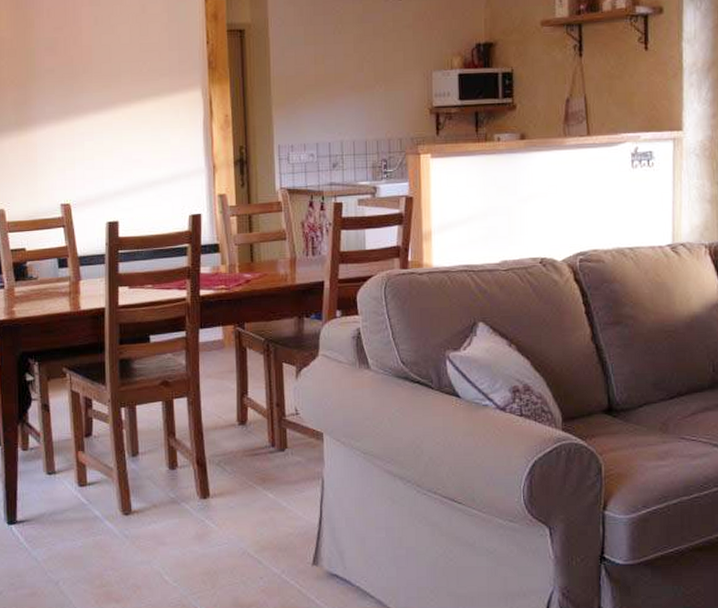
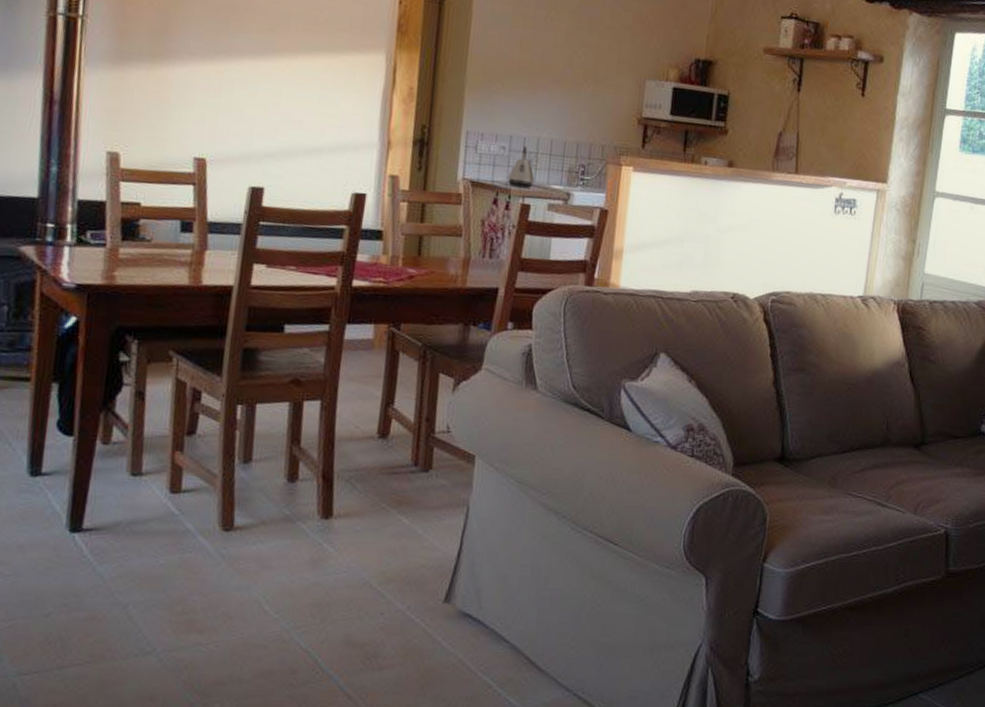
kettle: none [318,150,343,189] -> present [507,145,535,189]

